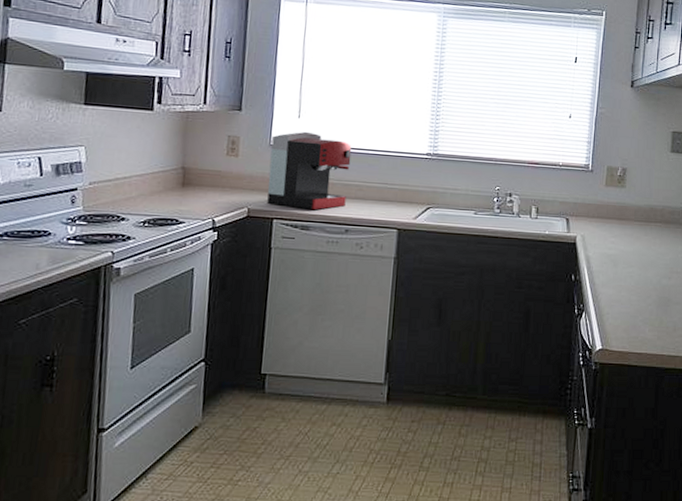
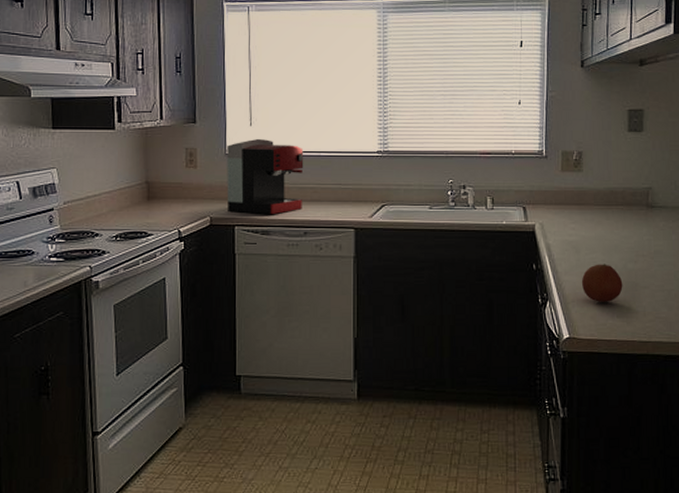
fruit: none [617,278,656,316] -> present [581,264,623,302]

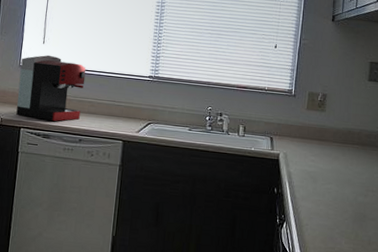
fruit: present [581,264,623,302] -> none [315,194,353,229]

